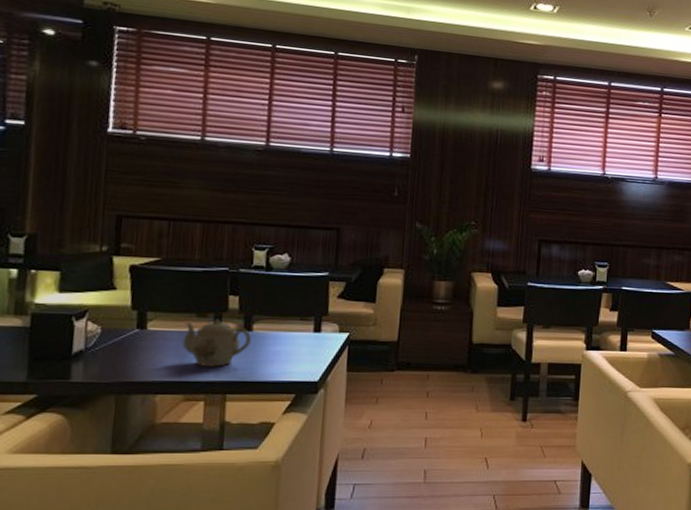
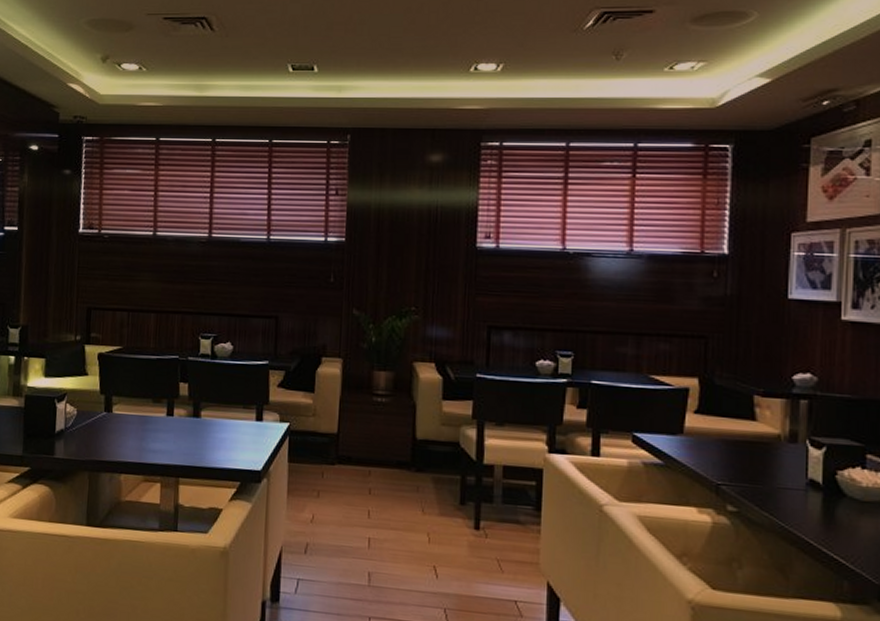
teapot: present [182,319,251,367] -> none [141,404,200,451]

